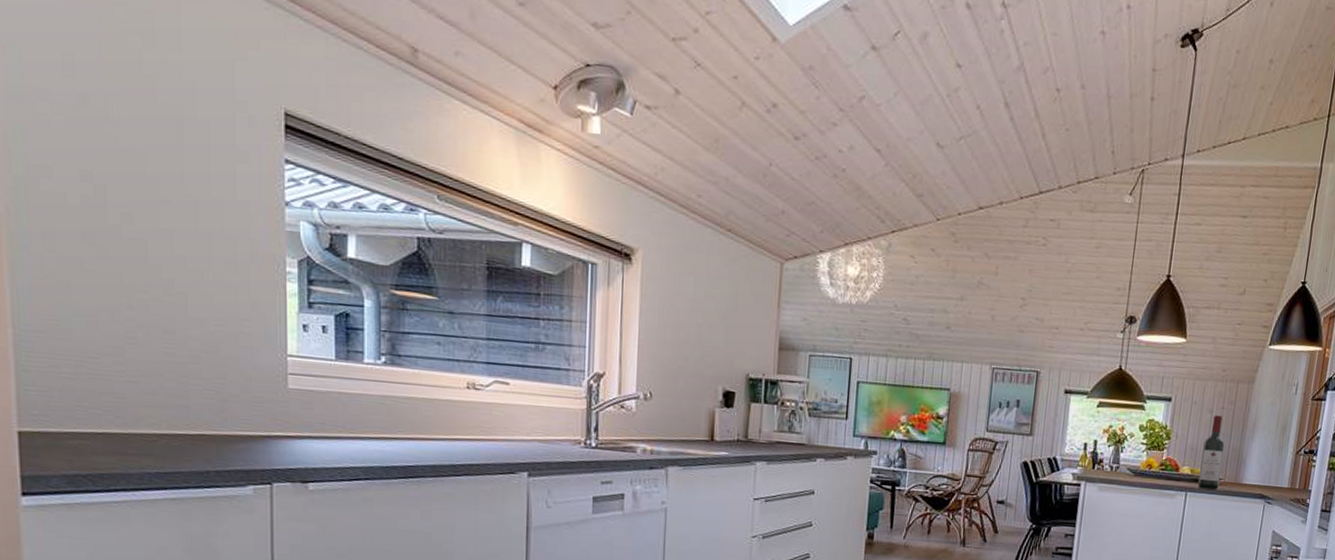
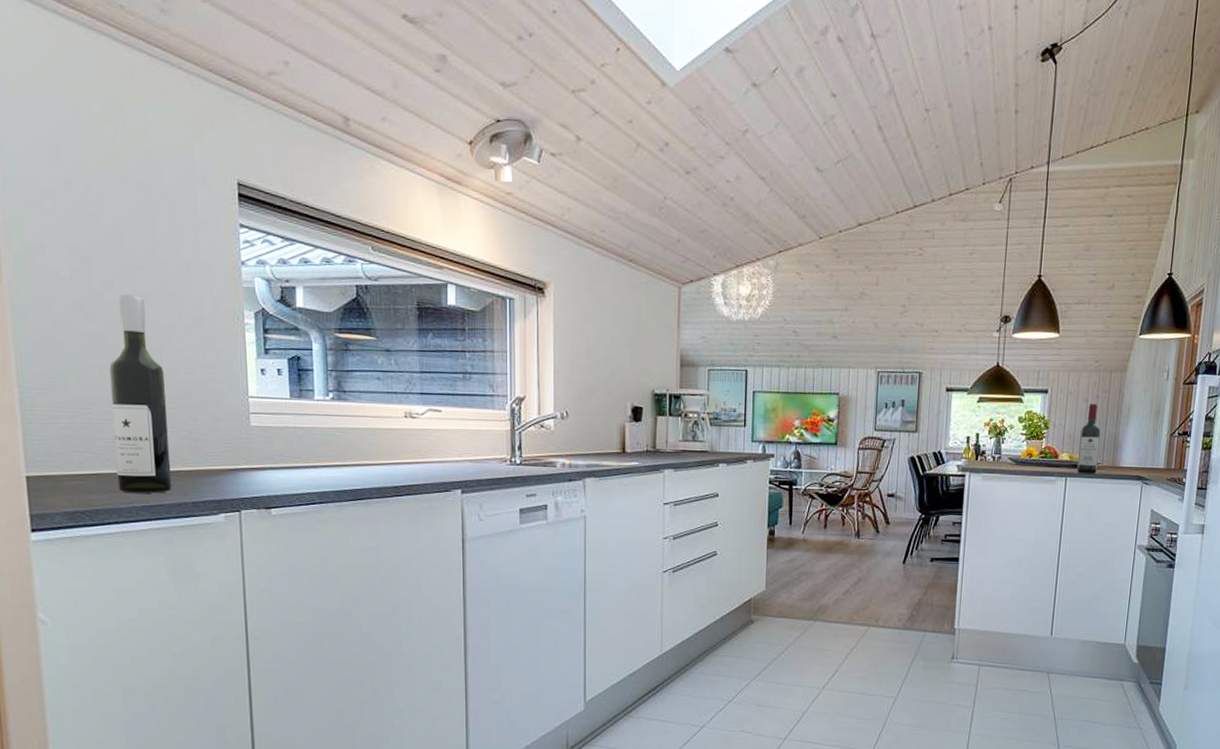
bottle: none [124,229,193,459] -> present [109,294,172,494]

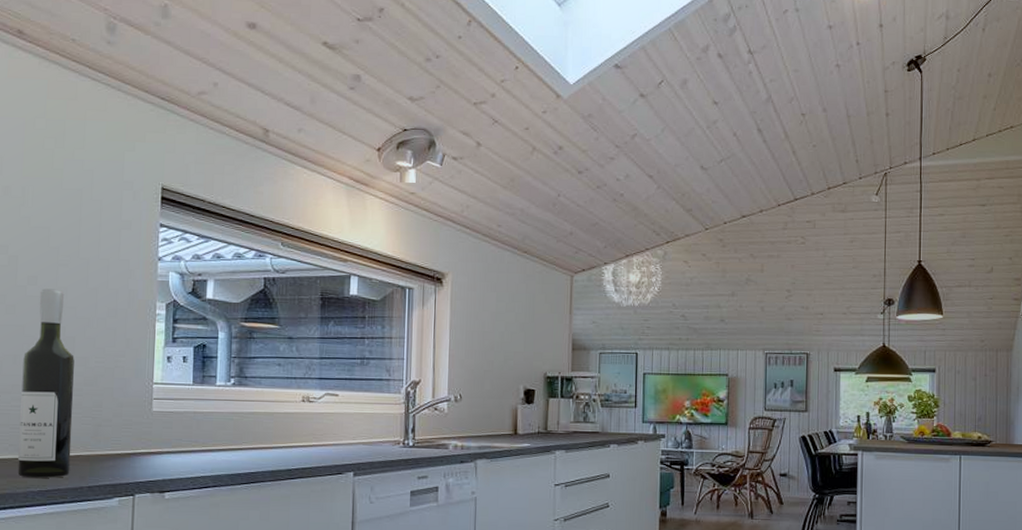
wine bottle: present [1076,404,1101,475] -> none [970,382,992,453]

